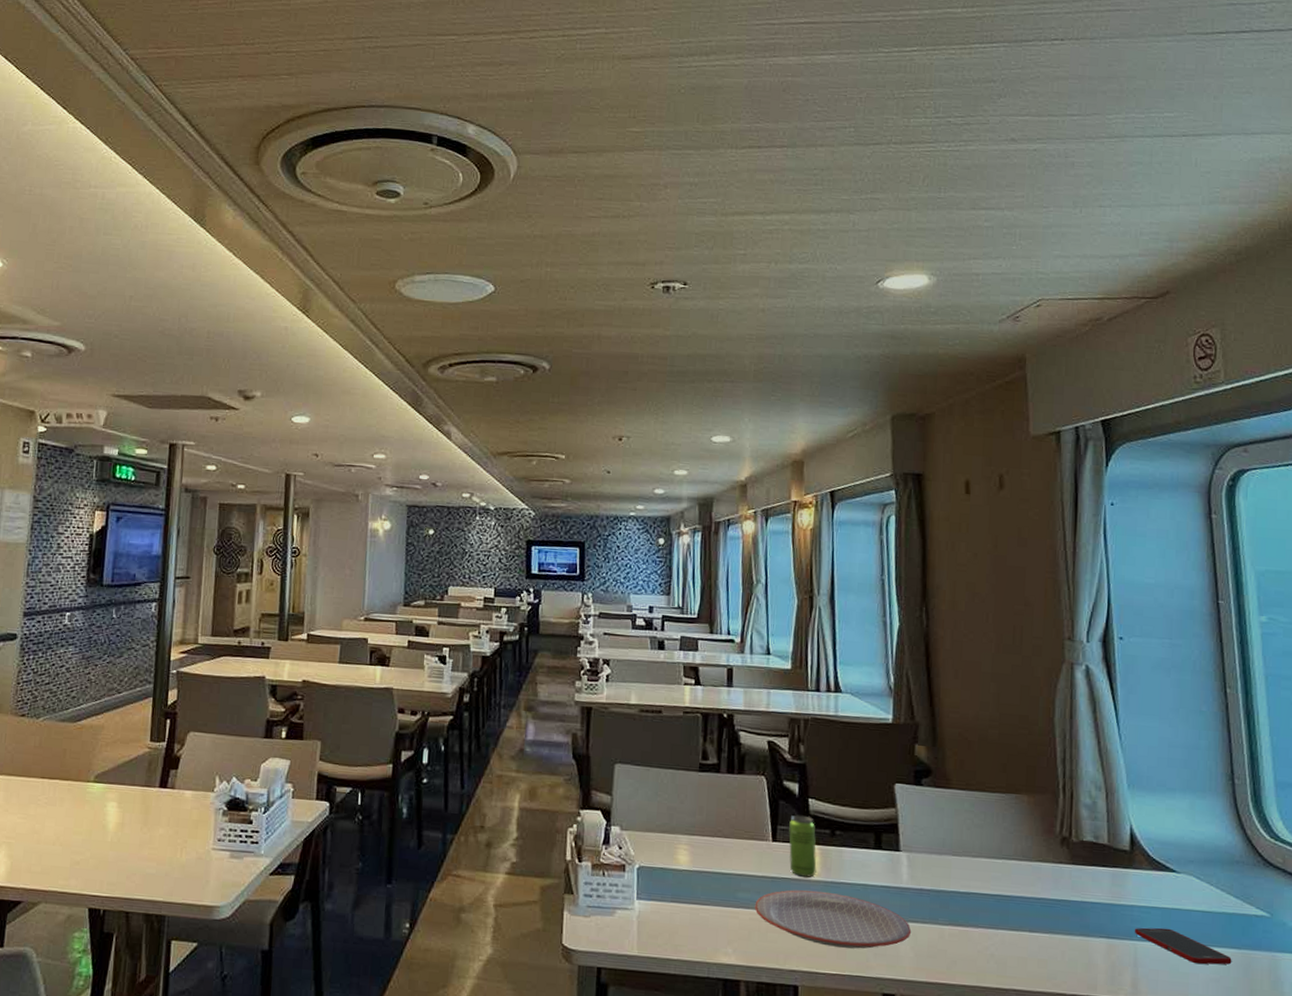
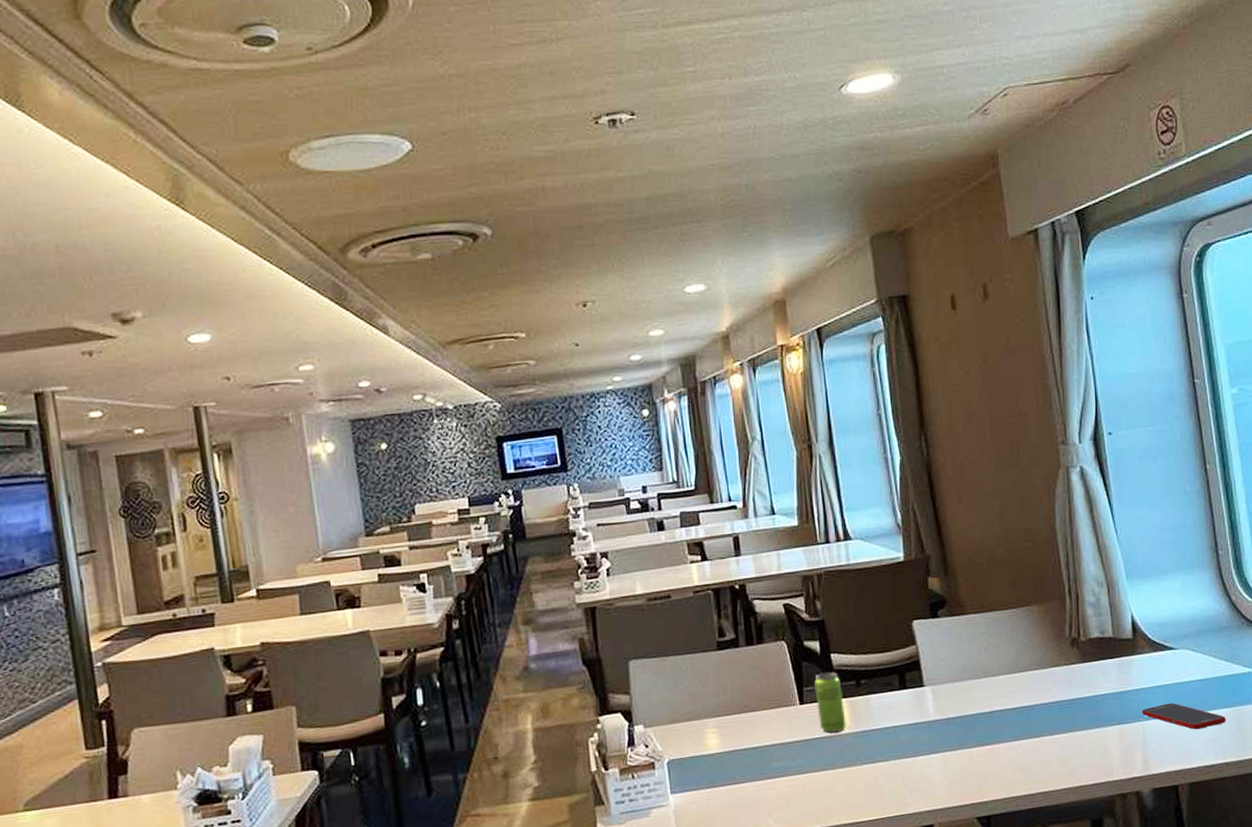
plate: present [754,890,912,949] -> none [790,741,943,795]

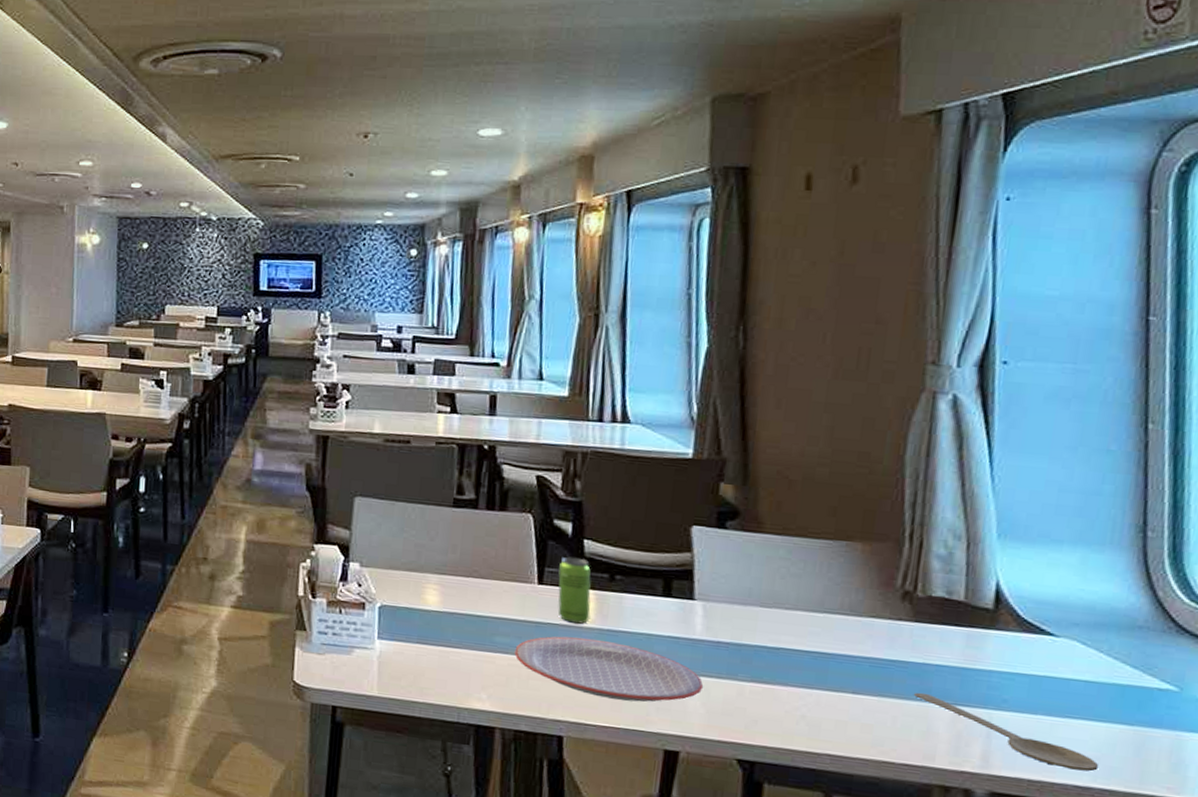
plate: none [790,741,943,795] -> present [514,636,704,702]
wooden spoon: none [1091,720,1217,755] -> present [913,692,1099,772]
cell phone: present [1141,702,1226,730] -> none [990,695,1120,742]

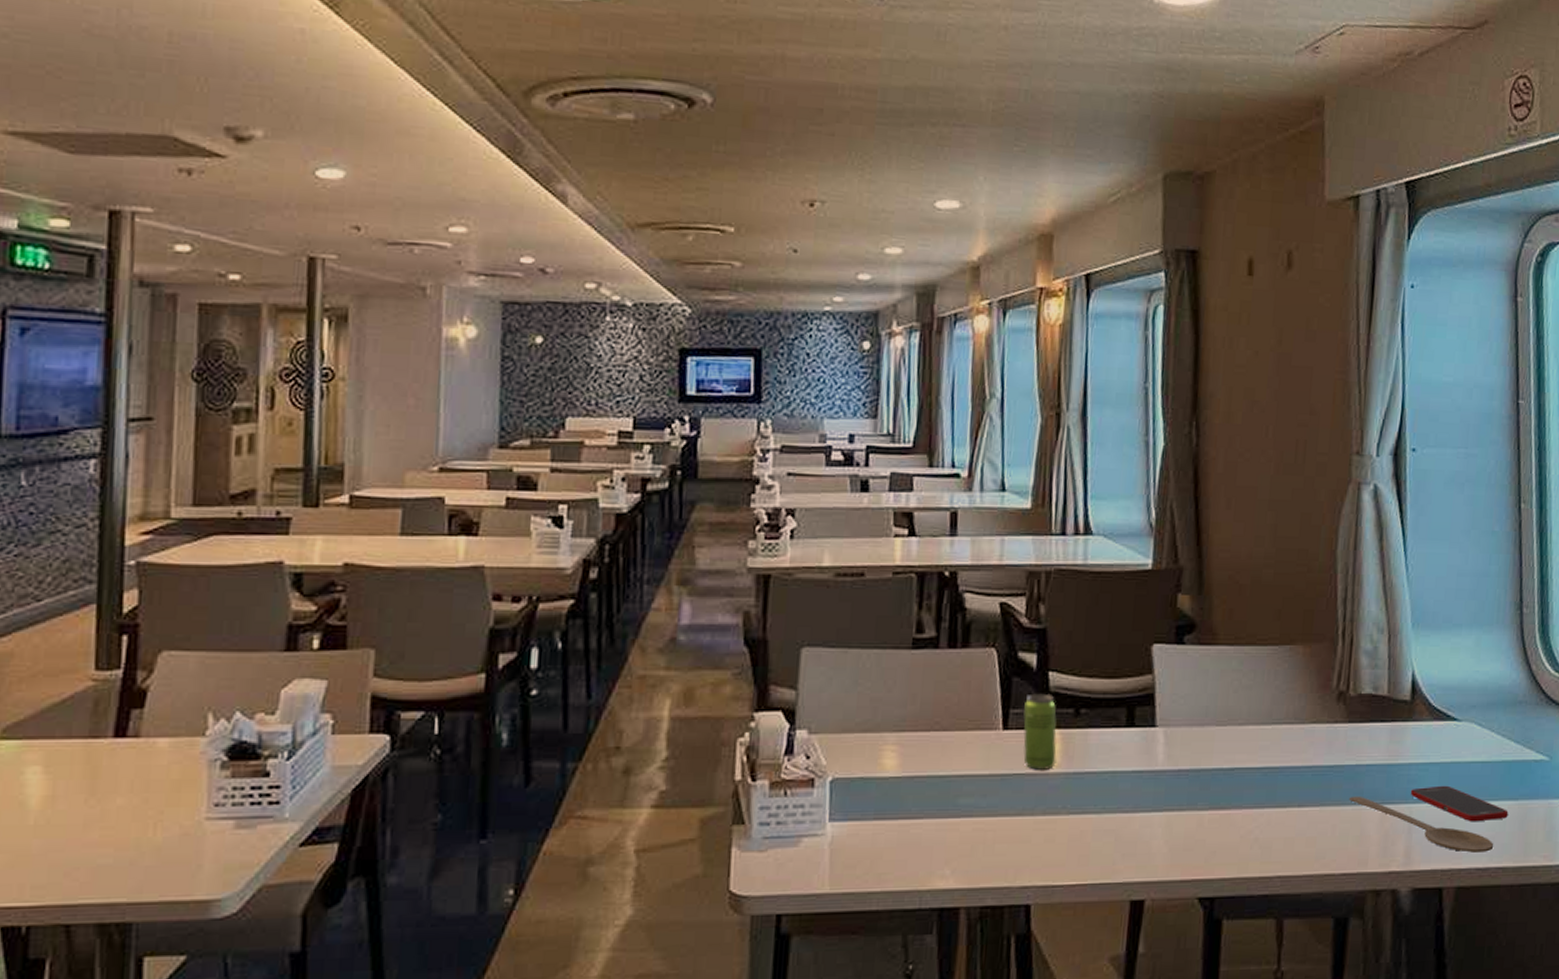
plate: present [514,636,704,702] -> none [979,785,1166,852]
cell phone: none [990,695,1120,742] -> present [1410,785,1509,822]

